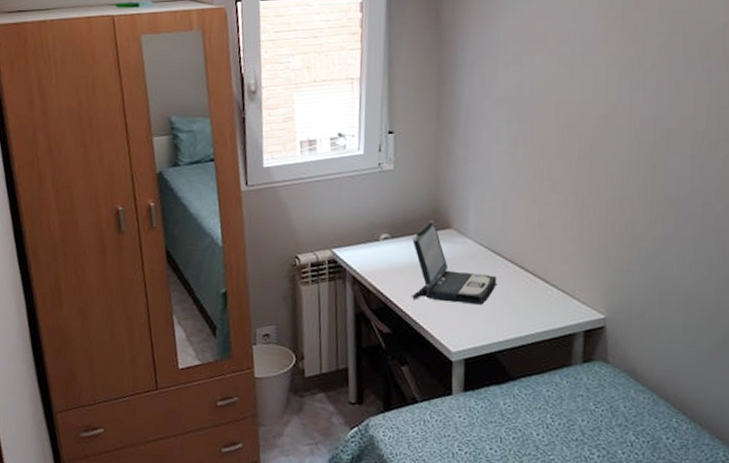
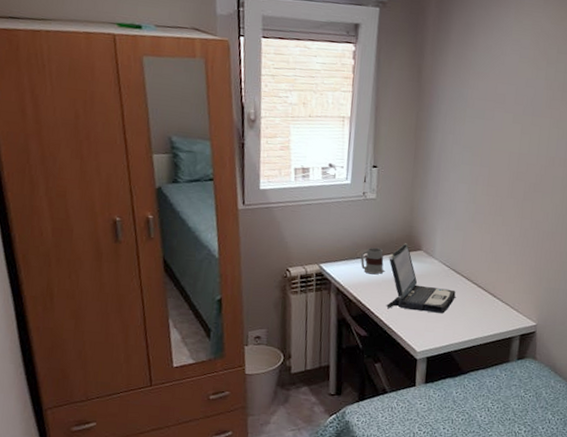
mug: none [378,227,407,260] -> present [360,247,384,275]

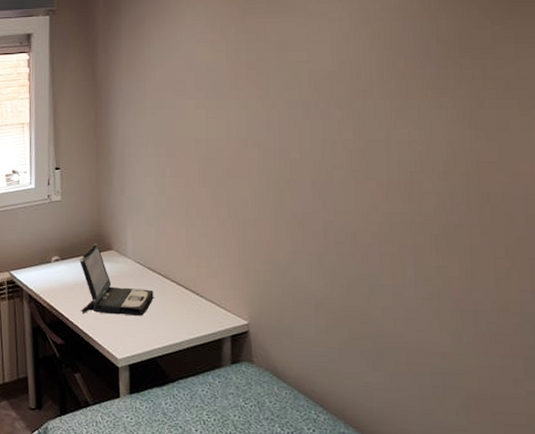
mug: present [360,247,384,275] -> none [50,250,76,279]

